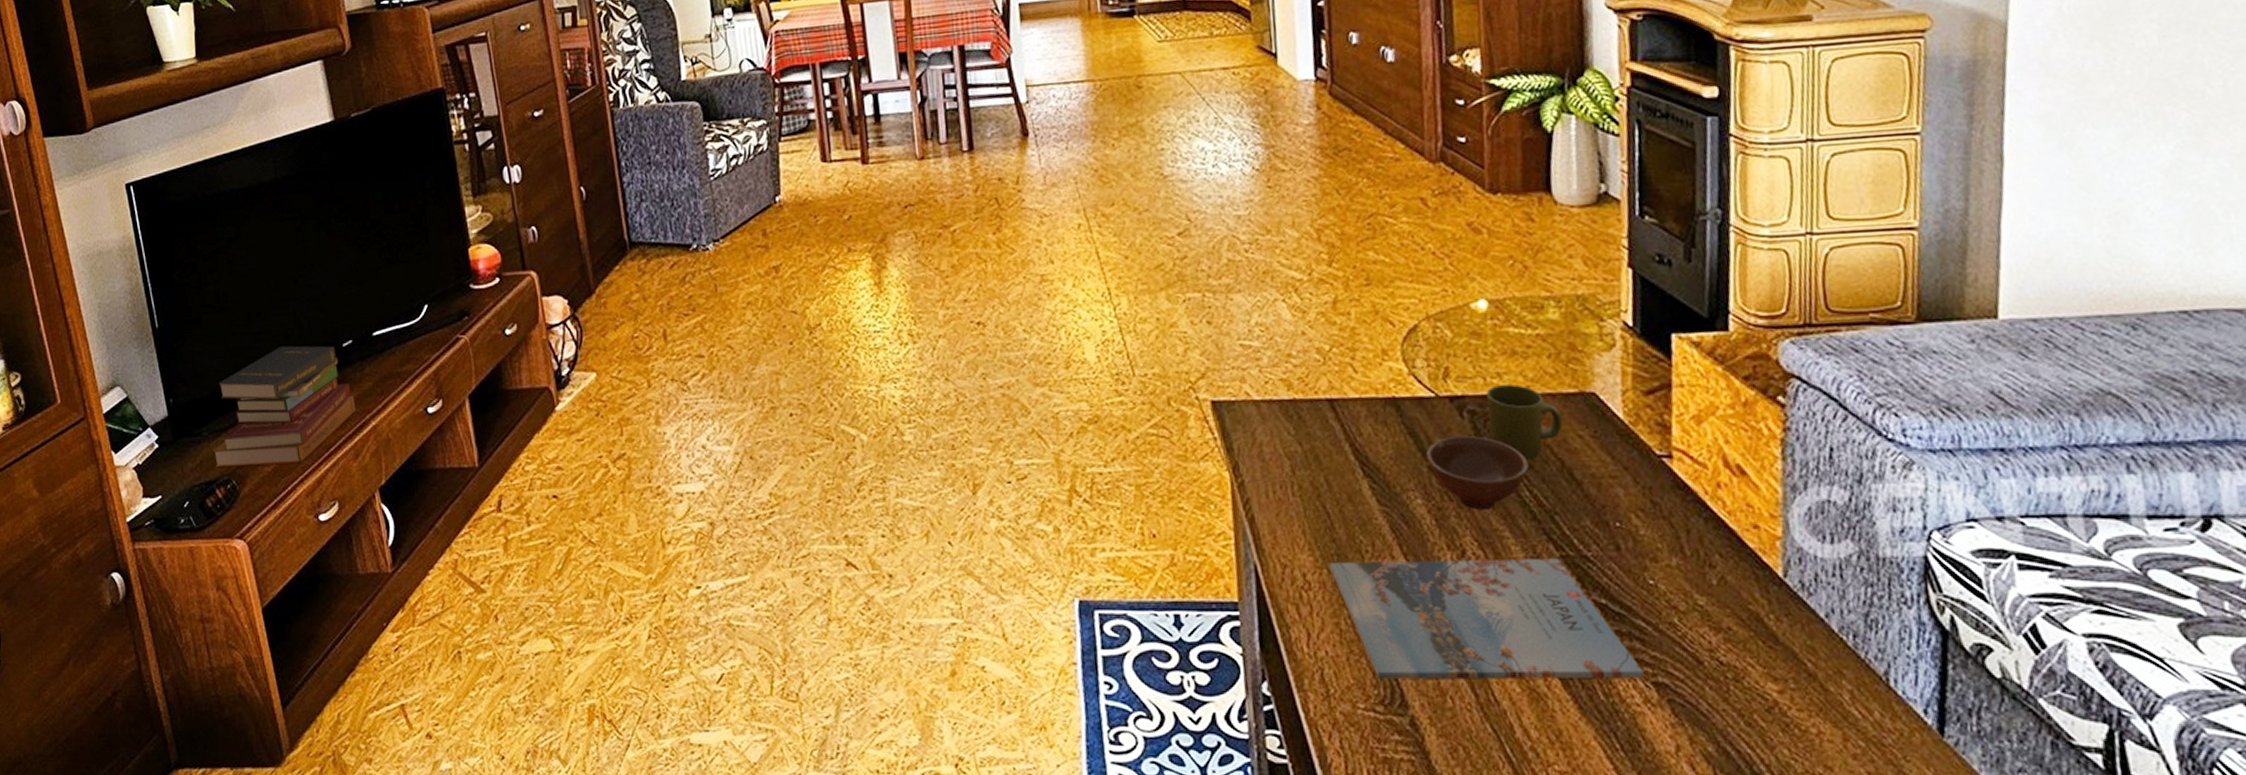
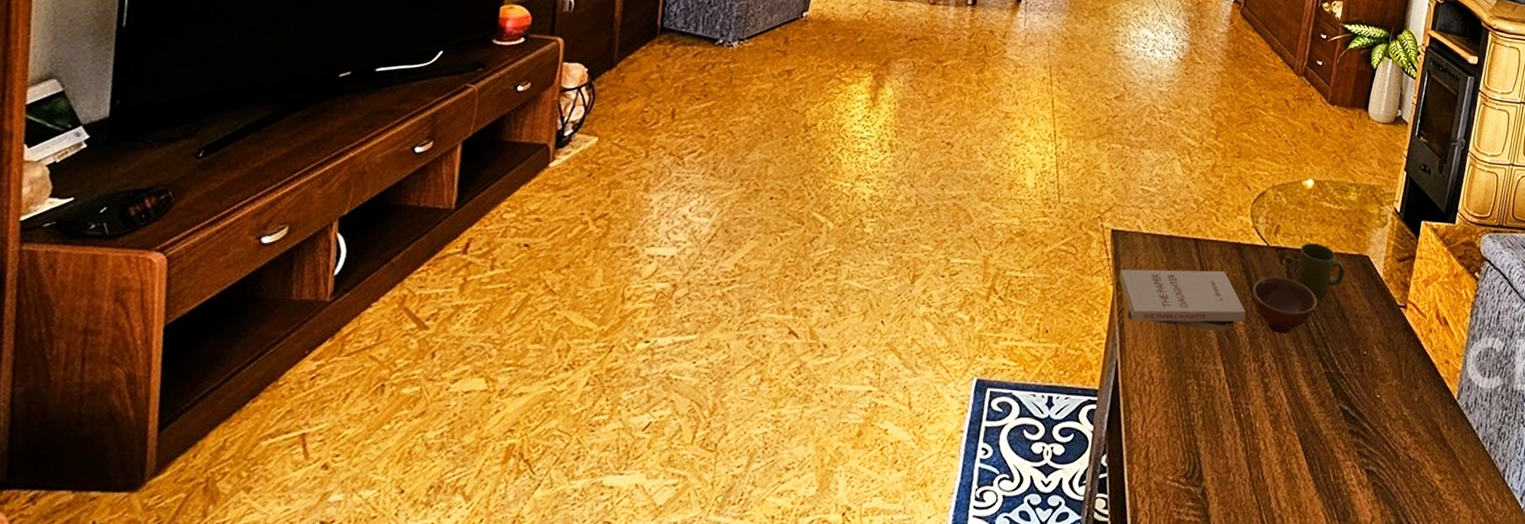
books: present [213,345,356,468] -> none [152,66,337,183]
books: none [1233,437,1424,516] -> present [1118,269,1247,332]
magazine: present [1329,558,1644,680] -> none [1169,364,1362,467]

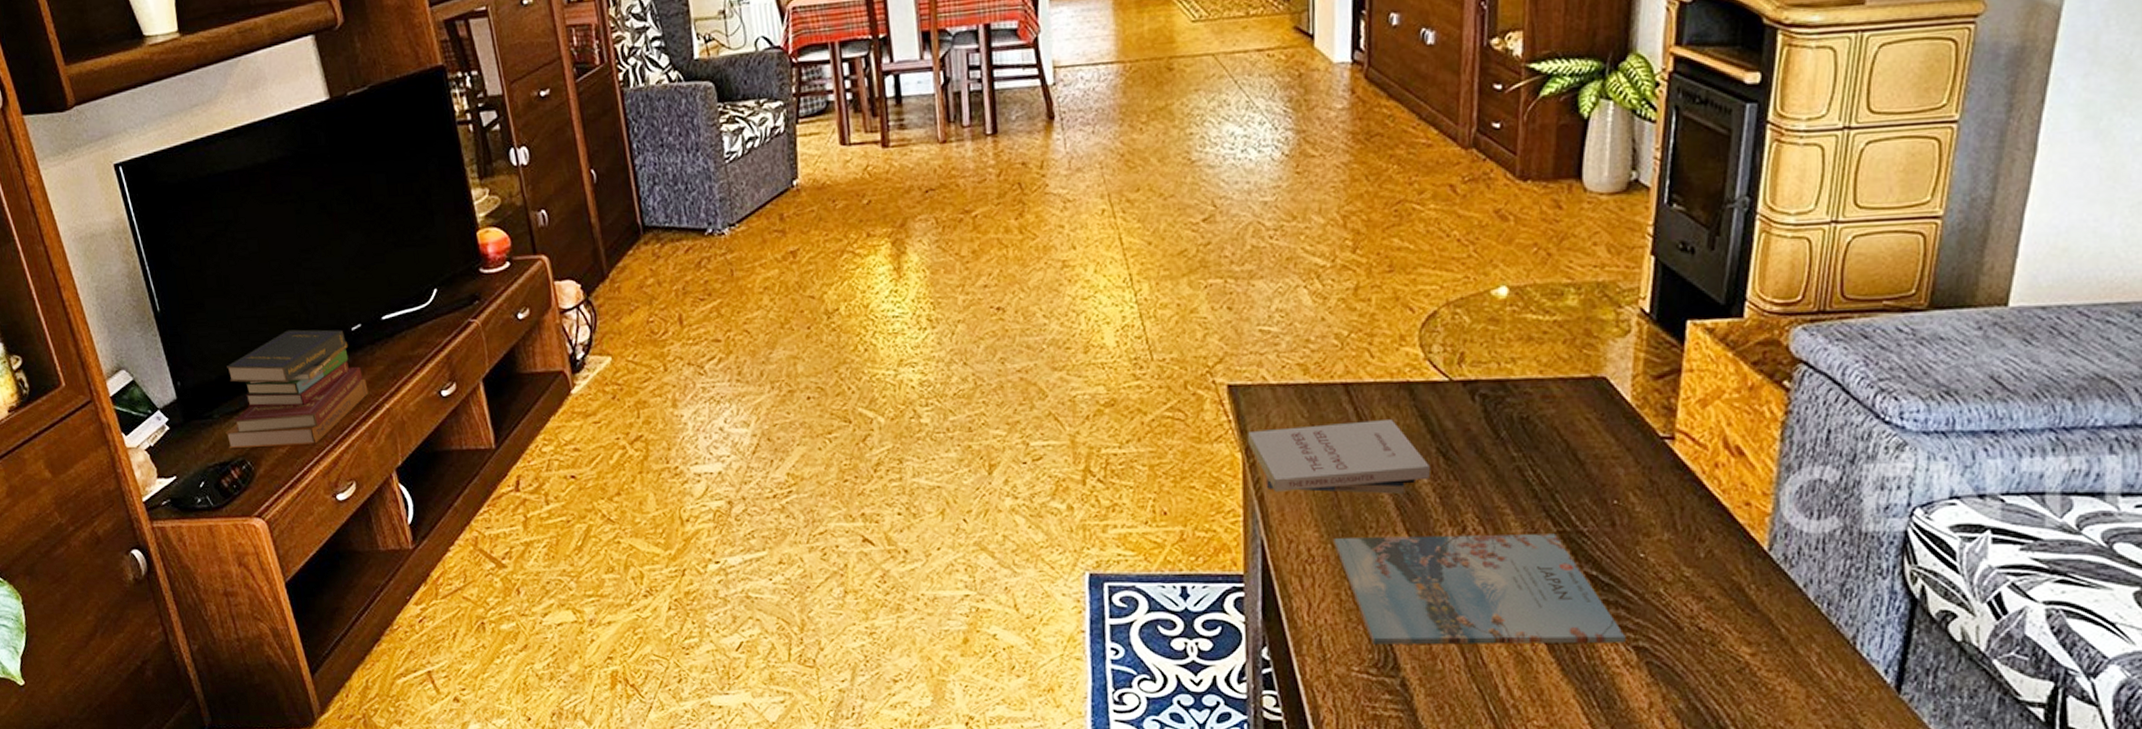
books: none [152,66,337,183] -> present [225,329,369,449]
magazine: none [1169,364,1362,467] -> present [1334,533,1626,645]
bowl: present [1252,276,1318,334] -> none [1435,417,1534,489]
mug: present [1296,243,1345,300] -> none [1499,369,1571,442]

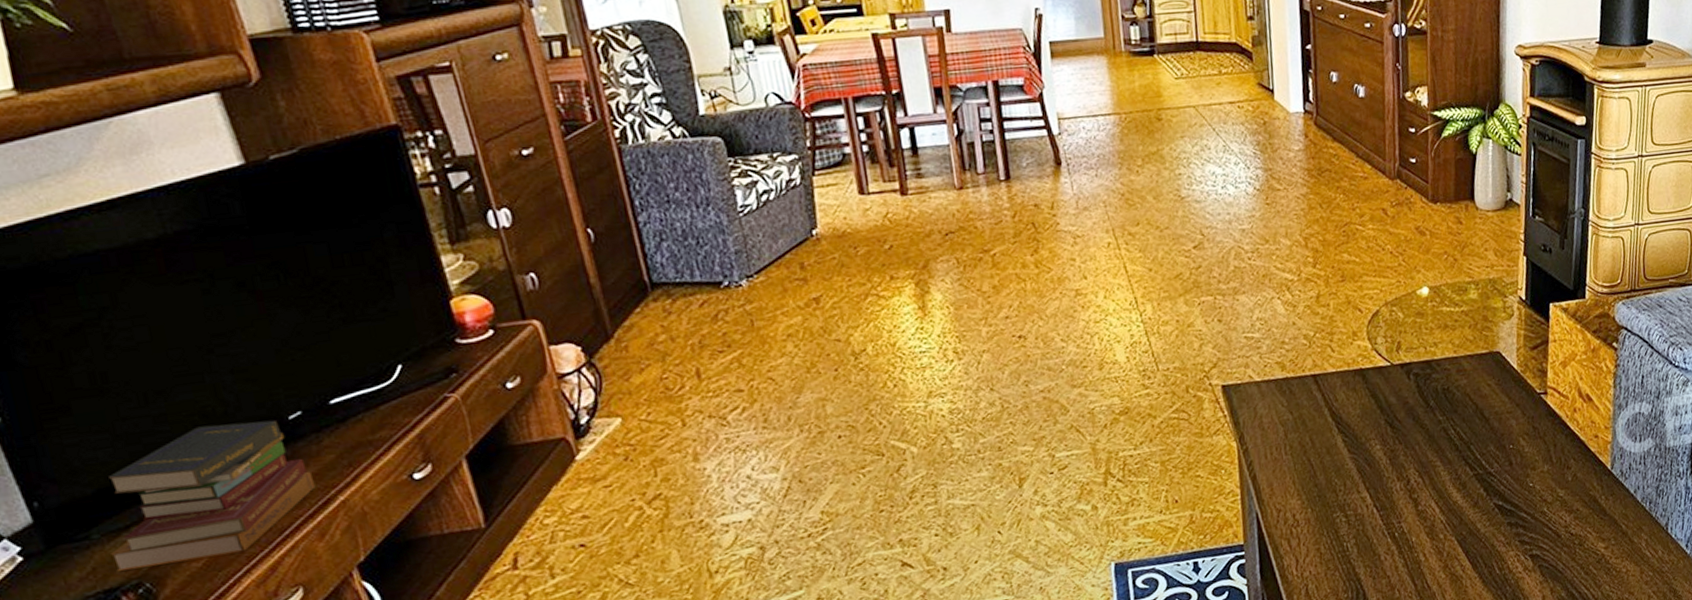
books: present [1247,420,1431,494] -> none [1240,401,1382,471]
magazine: present [1334,533,1626,645] -> none [1312,476,1524,586]

